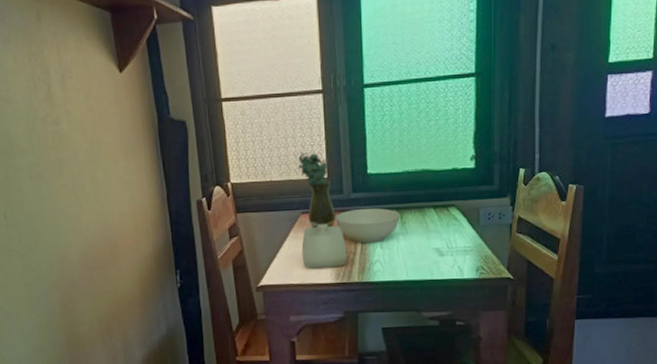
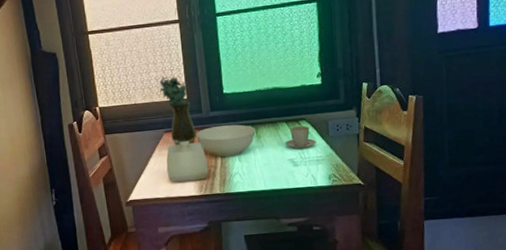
teacup: none [431,212,465,238] -> present [285,125,316,150]

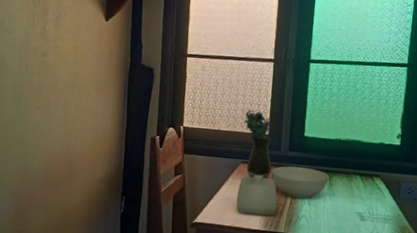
teacup: present [285,125,316,150] -> none [356,181,387,205]

